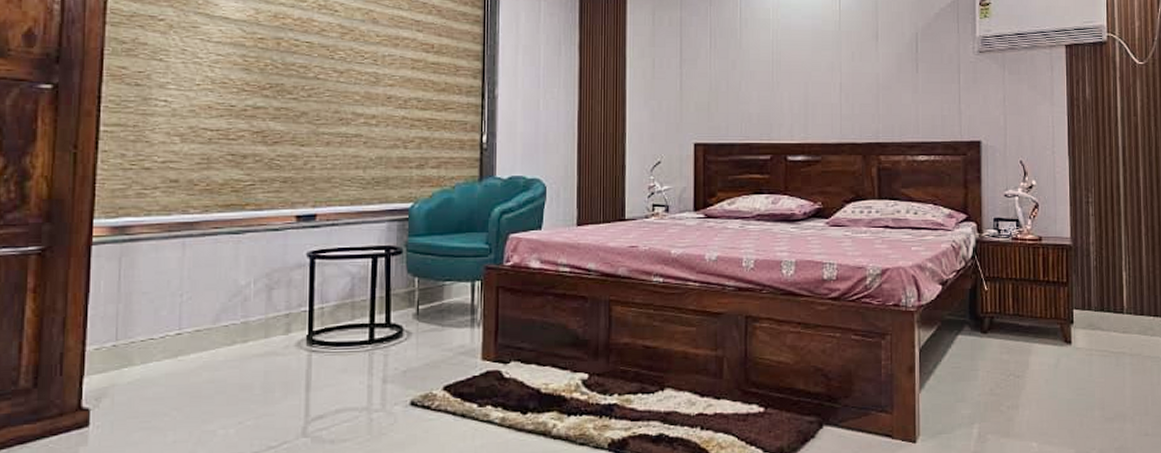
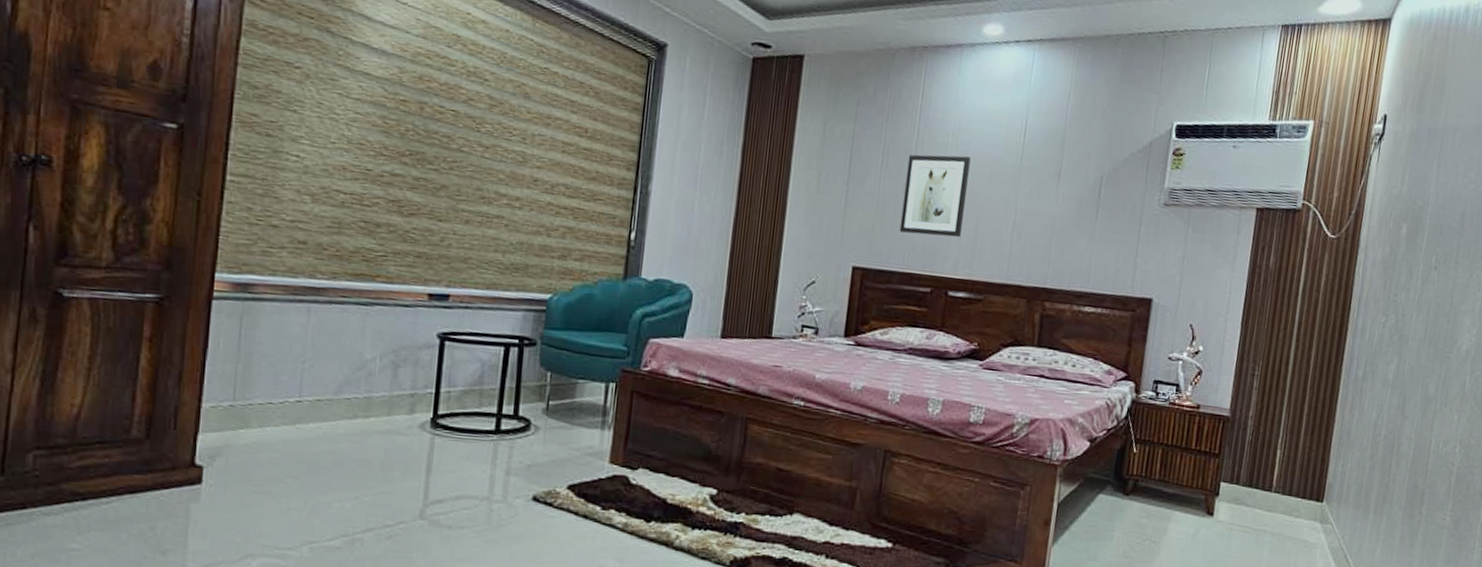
wall art: none [734,29,792,106] -> present [899,154,971,238]

